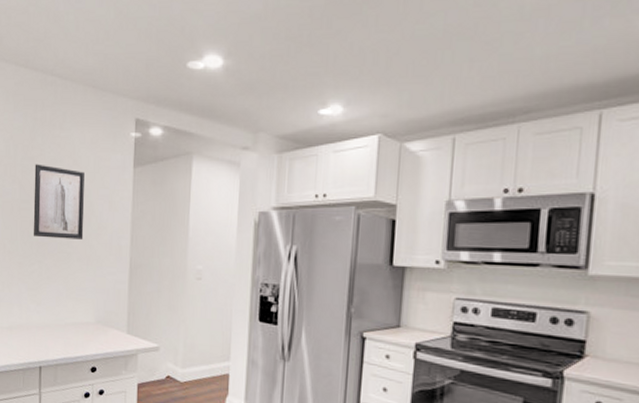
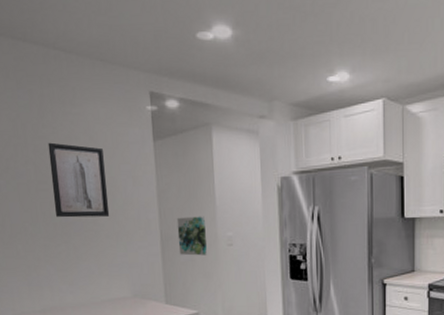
wall art: none [146,246,176,288] -> present [176,216,208,256]

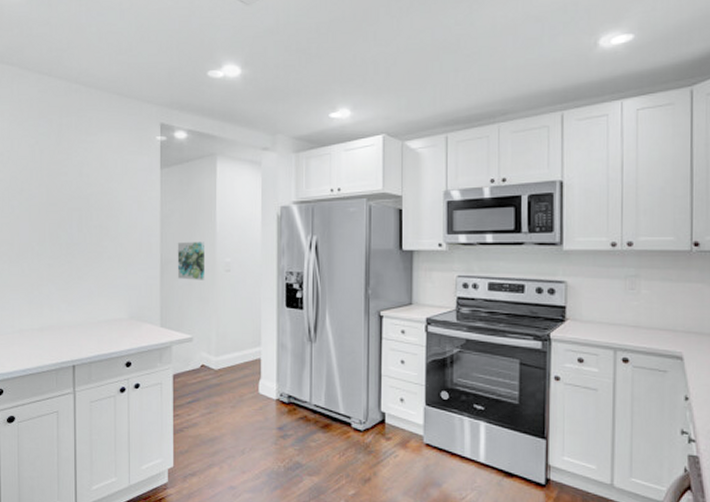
wall art: present [48,142,110,218] -> none [61,167,114,239]

